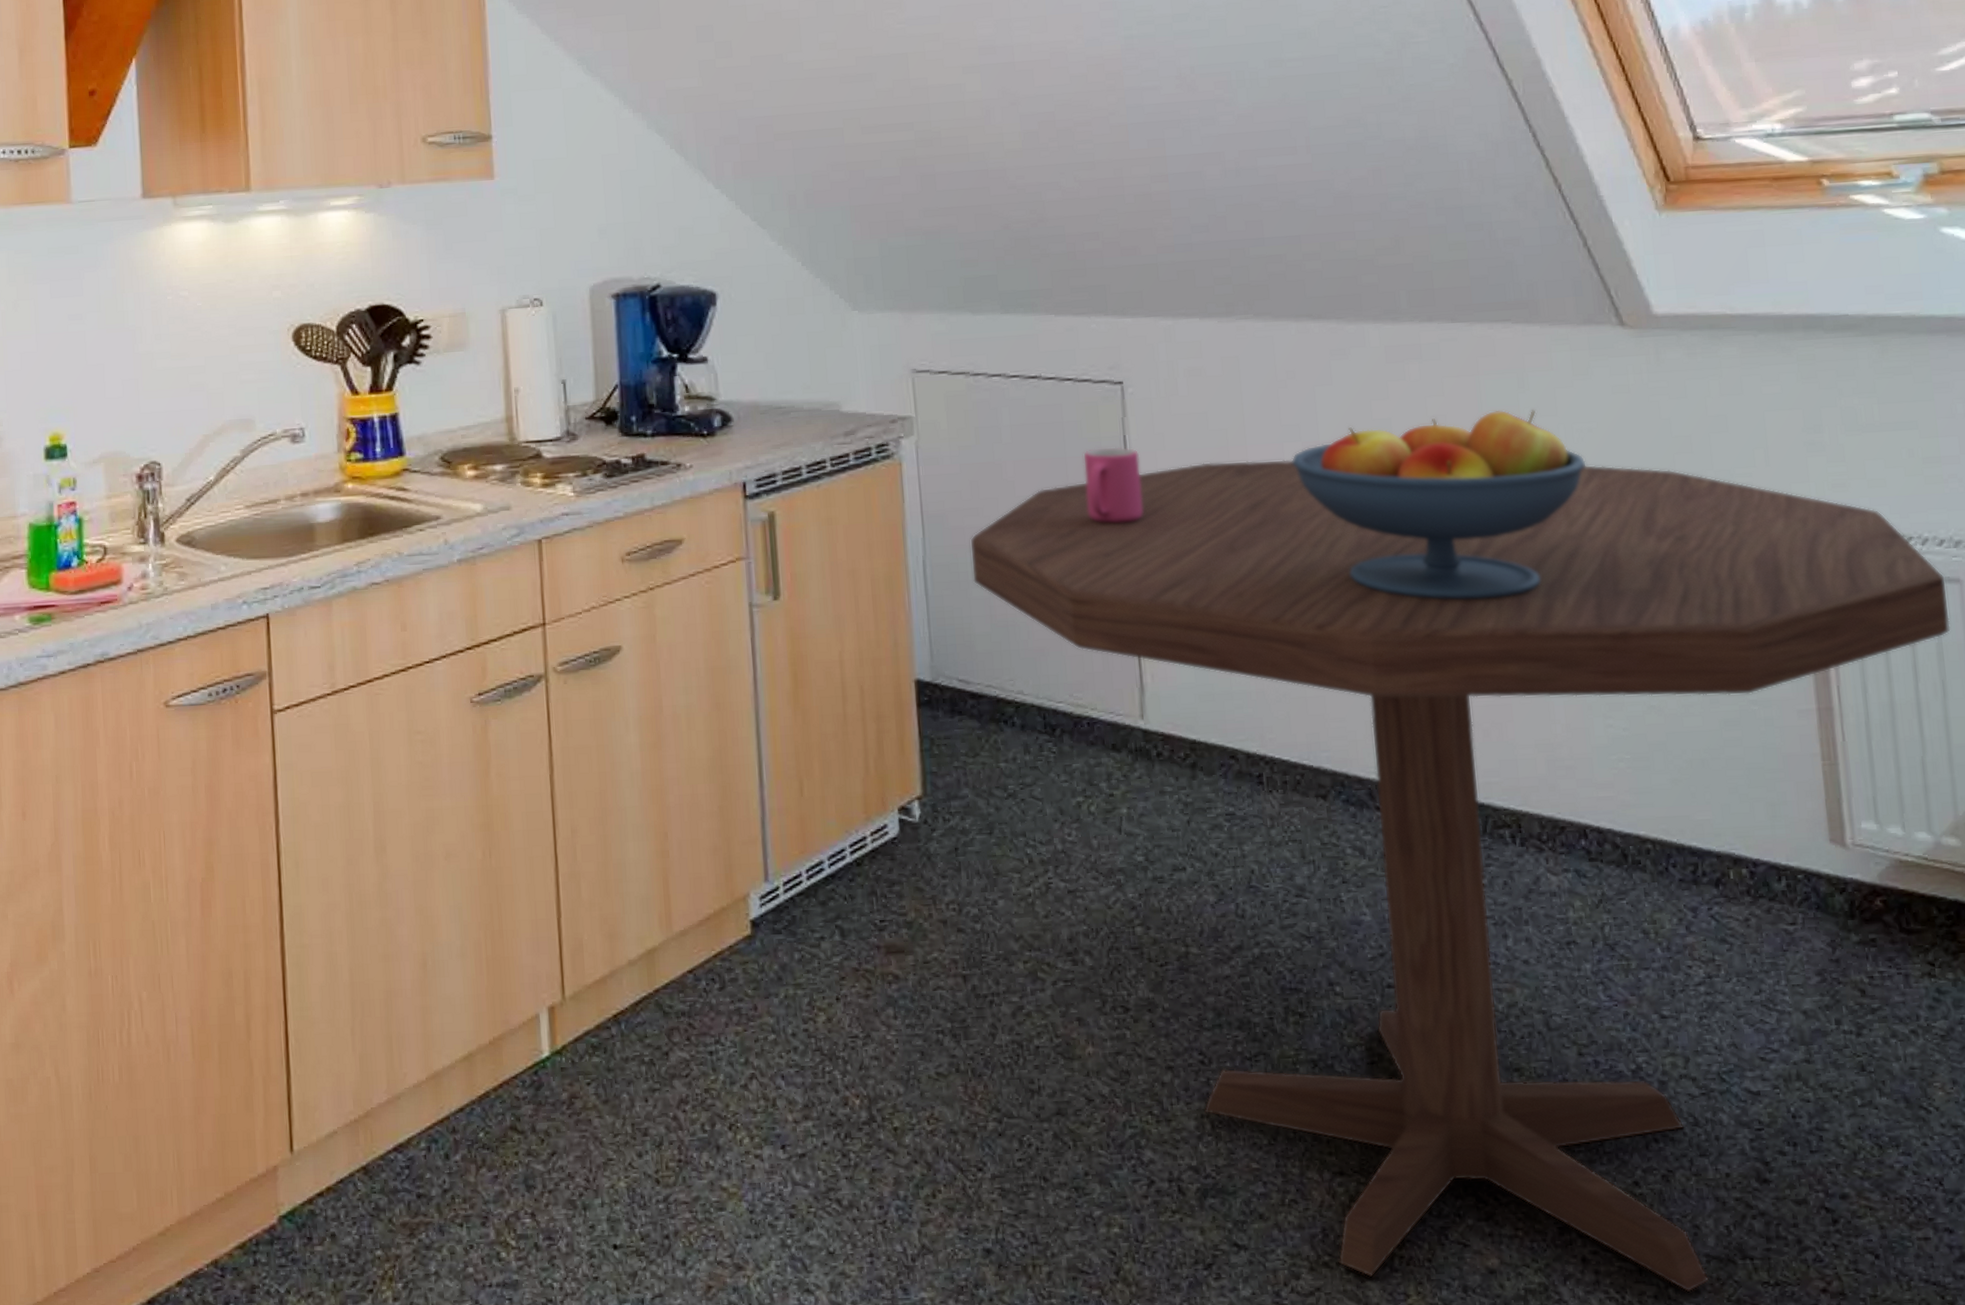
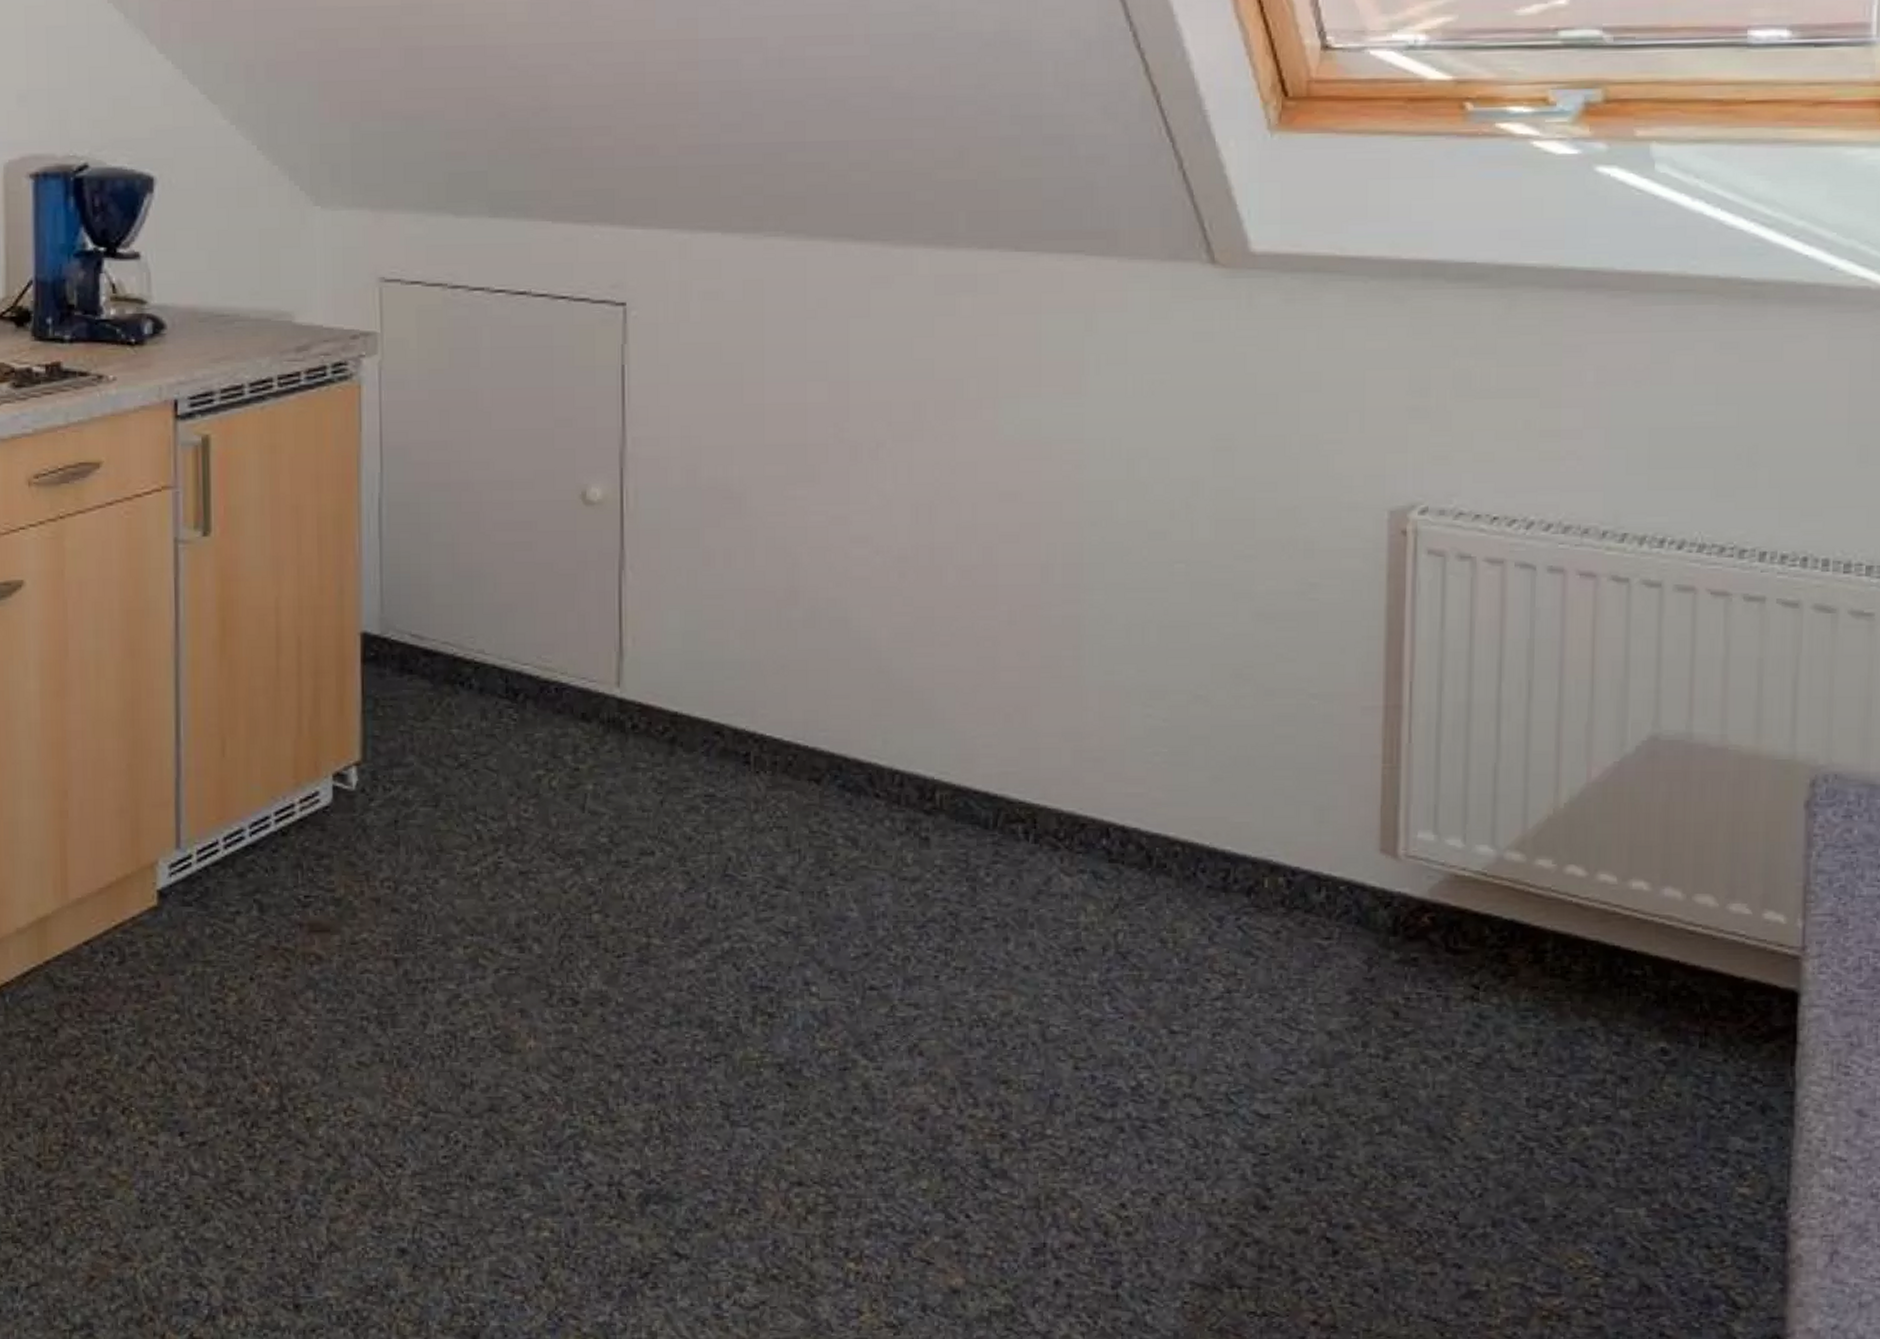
dining table: present [969,459,1951,1293] -> none [434,400,1548,1320]
mug: present [1082,446,1143,524] -> none [572,377,639,466]
fruit bowl: present [1289,409,1588,600] -> none [812,354,1155,569]

